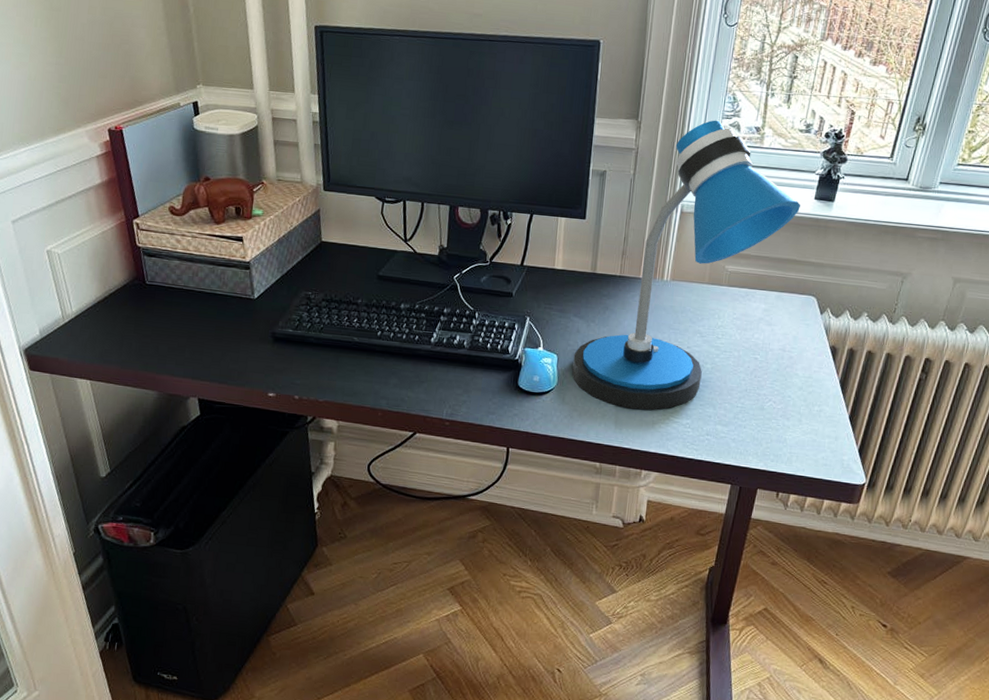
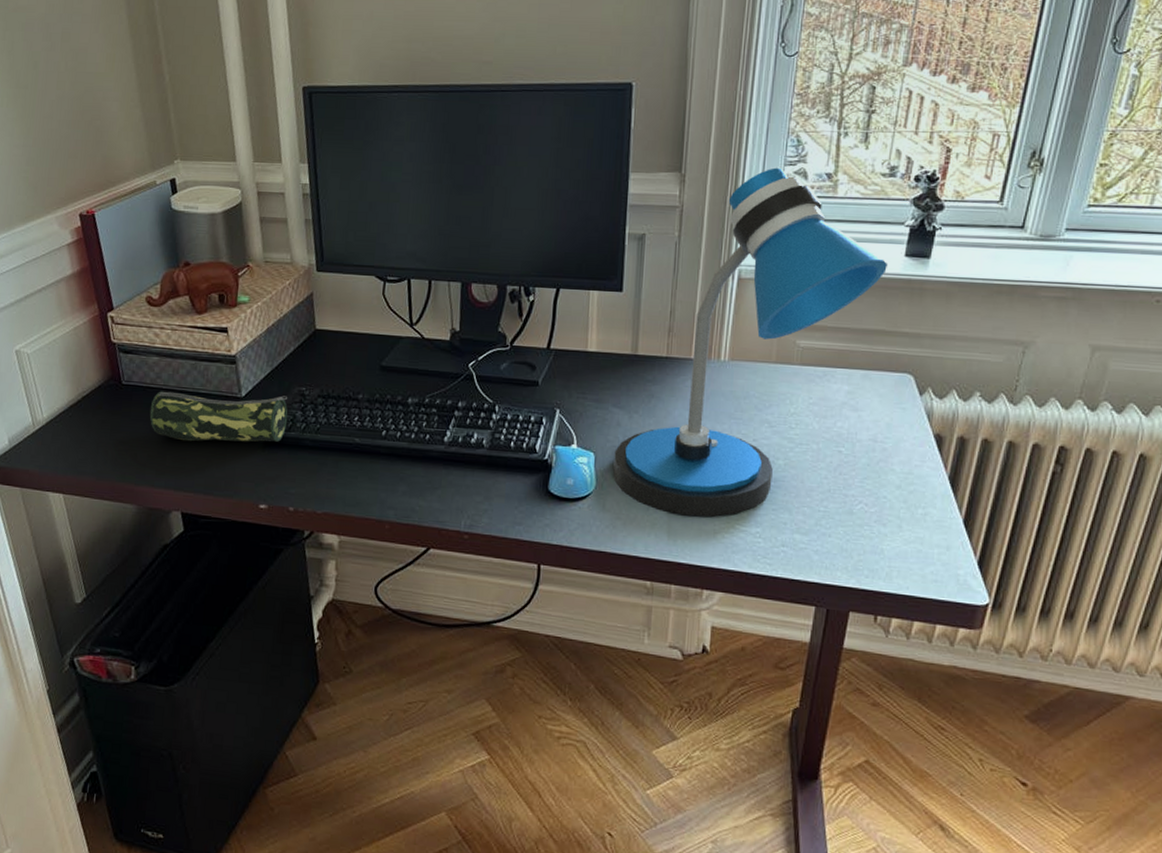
pencil case: none [170,291,295,339] -> present [149,391,288,442]

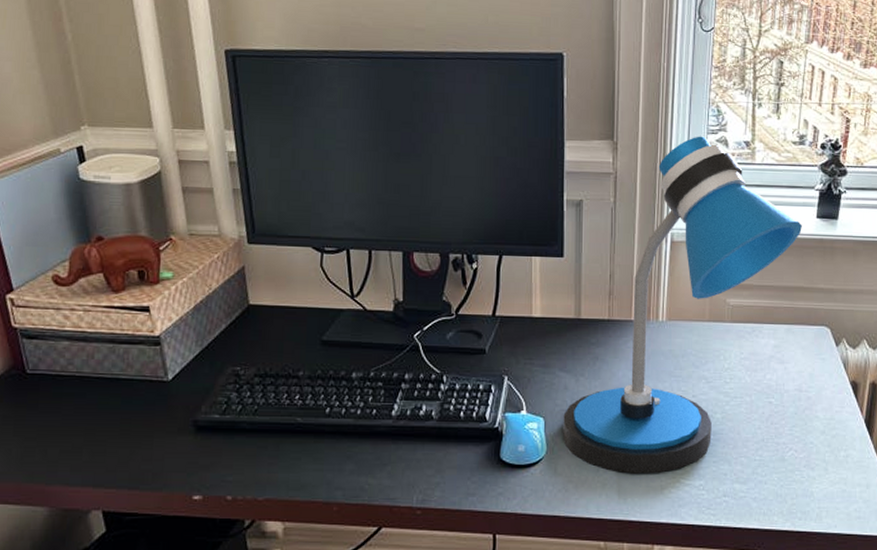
pencil case: present [149,391,288,442] -> none [61,377,222,433]

